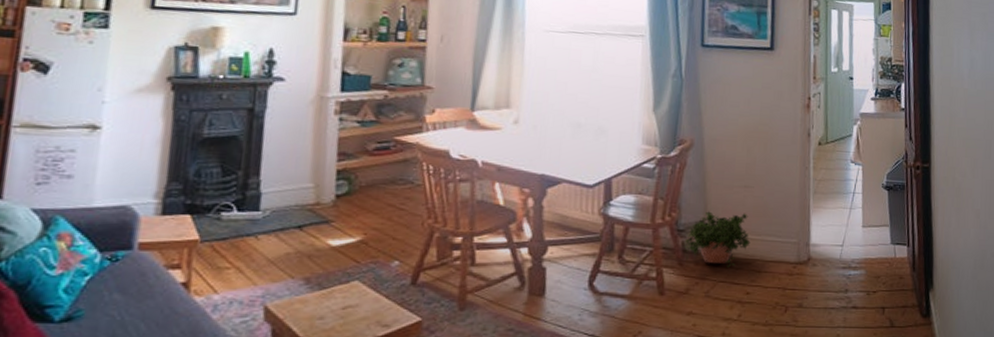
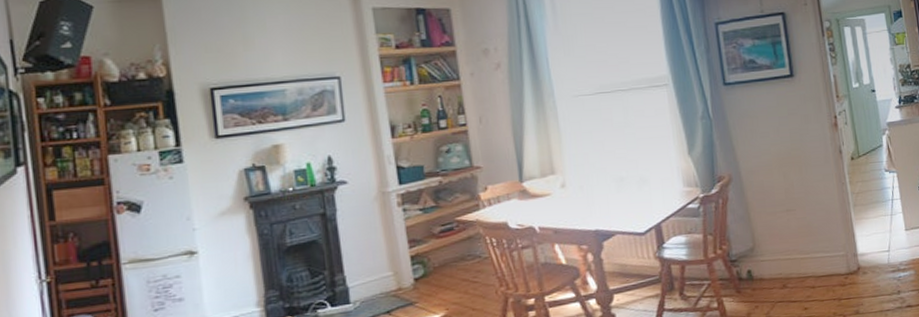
potted plant: present [685,211,751,268] -> none [739,235,801,288]

